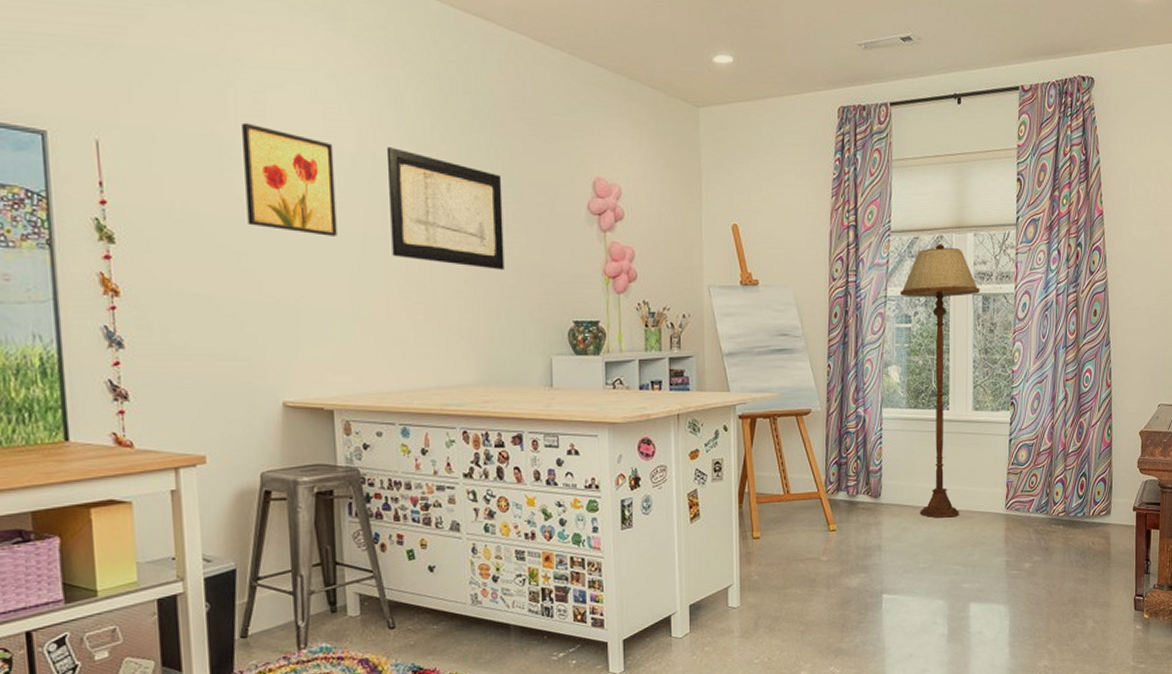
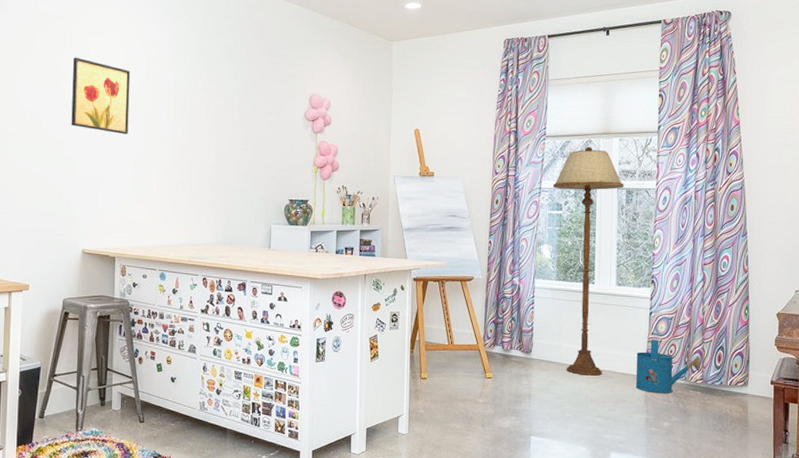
wall art: present [386,147,505,270] -> none [164,73,244,160]
watering can: none [995,470,1064,531] -> present [635,339,701,393]

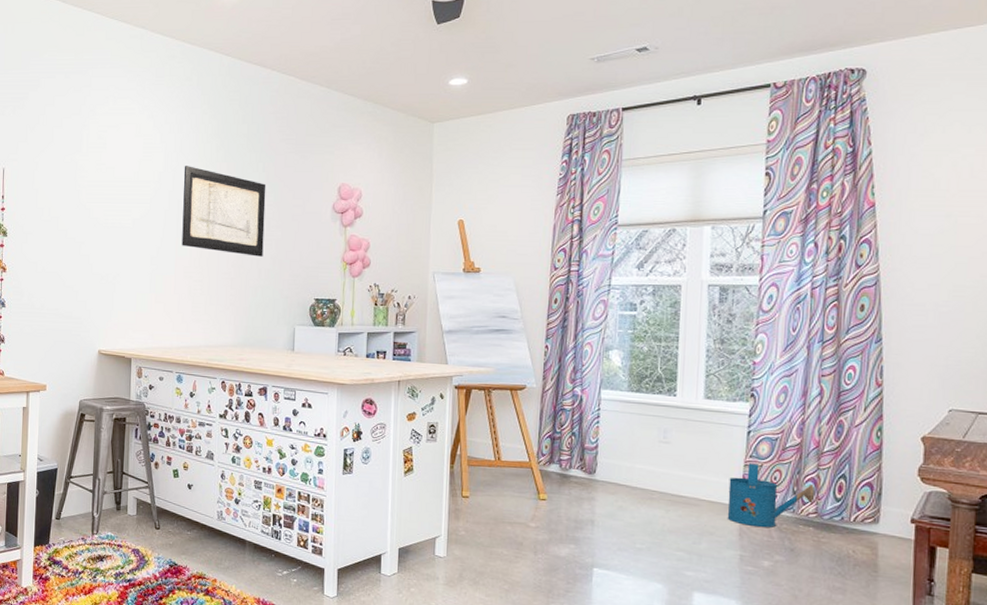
wall art: present [71,57,131,134] -> none [88,152,148,231]
wall art: none [164,73,244,160] -> present [182,166,266,257]
floor lamp: present [552,147,624,376] -> none [625,236,717,503]

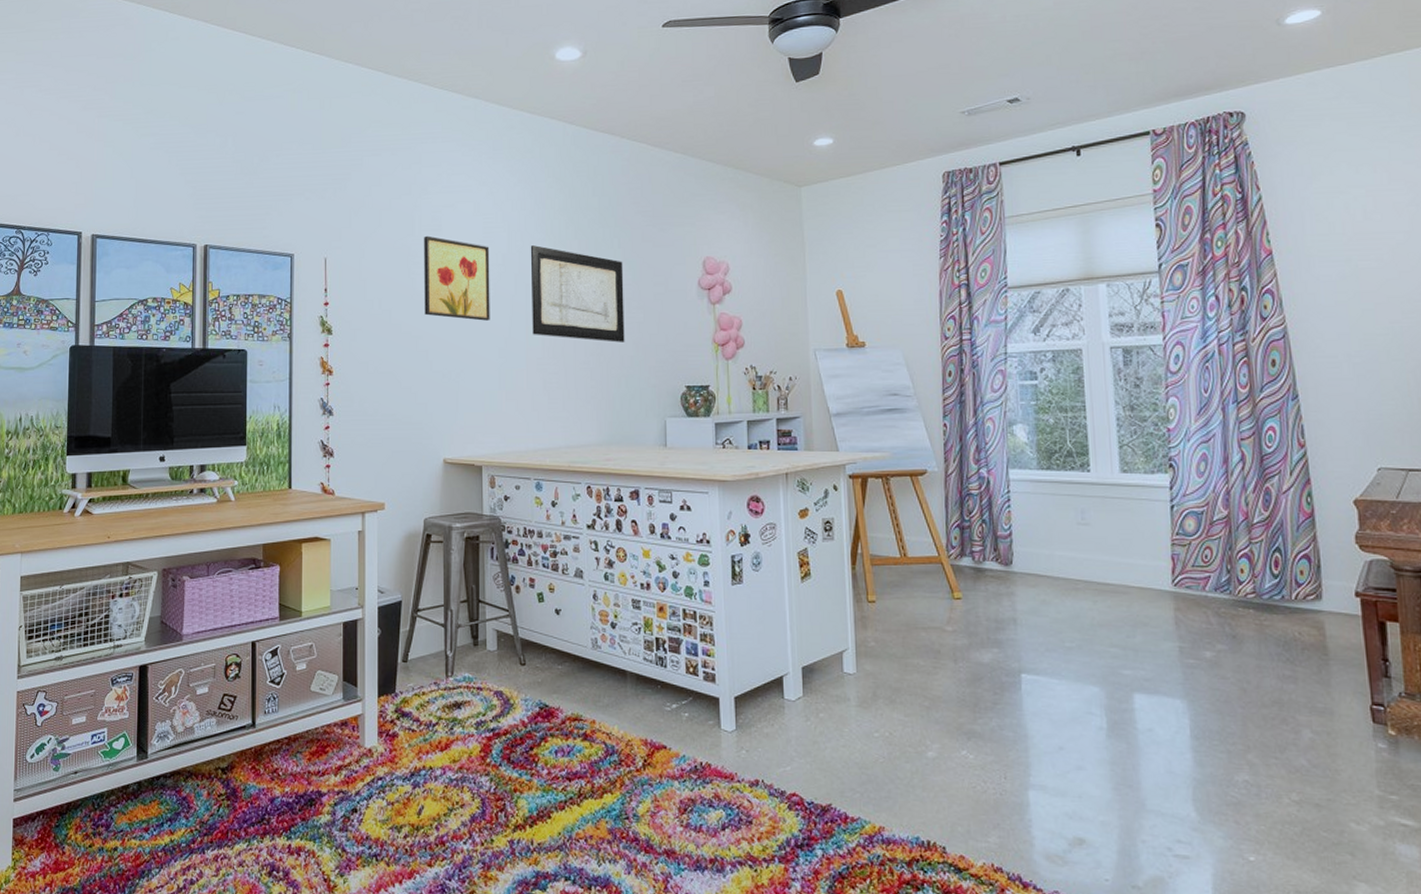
wall art: none [88,152,148,231] -> present [424,235,490,321]
watering can: present [727,463,816,527] -> none [1157,542,1251,612]

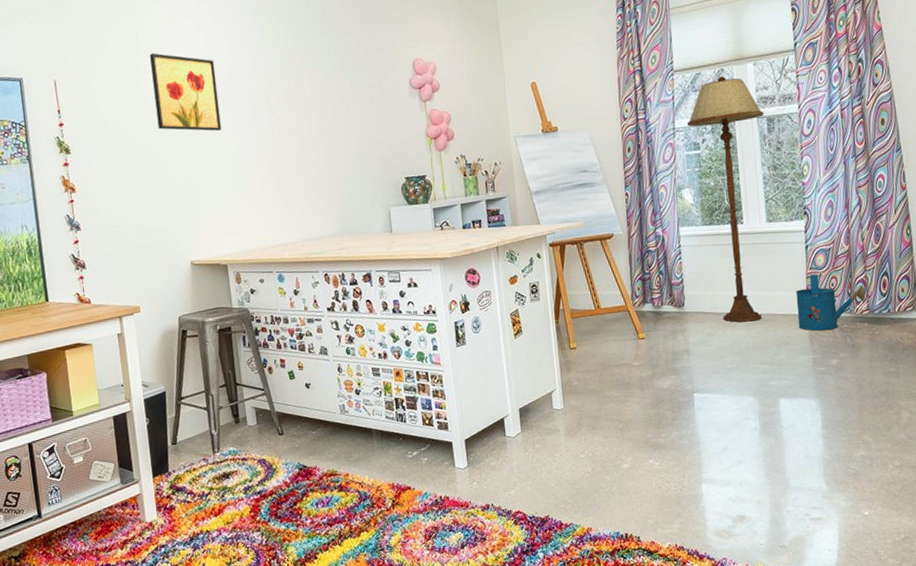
wall art: present [530,245,625,343] -> none [252,56,348,143]
floor lamp: none [1022,297,1119,592] -> present [687,76,764,322]
watering can: none [1157,542,1251,612] -> present [796,274,866,331]

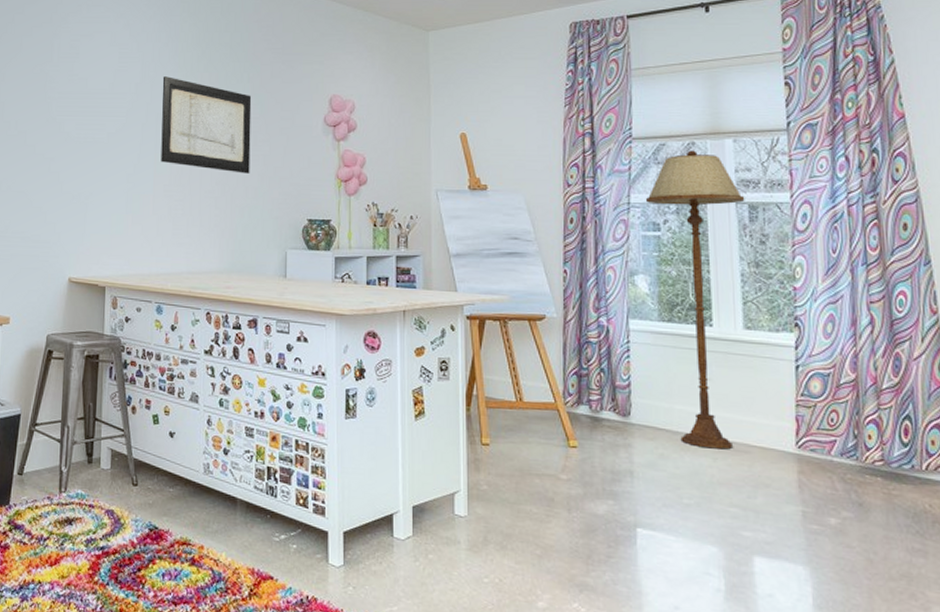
wall art: present [150,53,222,131] -> none [58,62,124,146]
wall art: none [252,56,348,143] -> present [161,76,252,174]
watering can: present [796,274,866,331] -> none [781,403,880,478]

